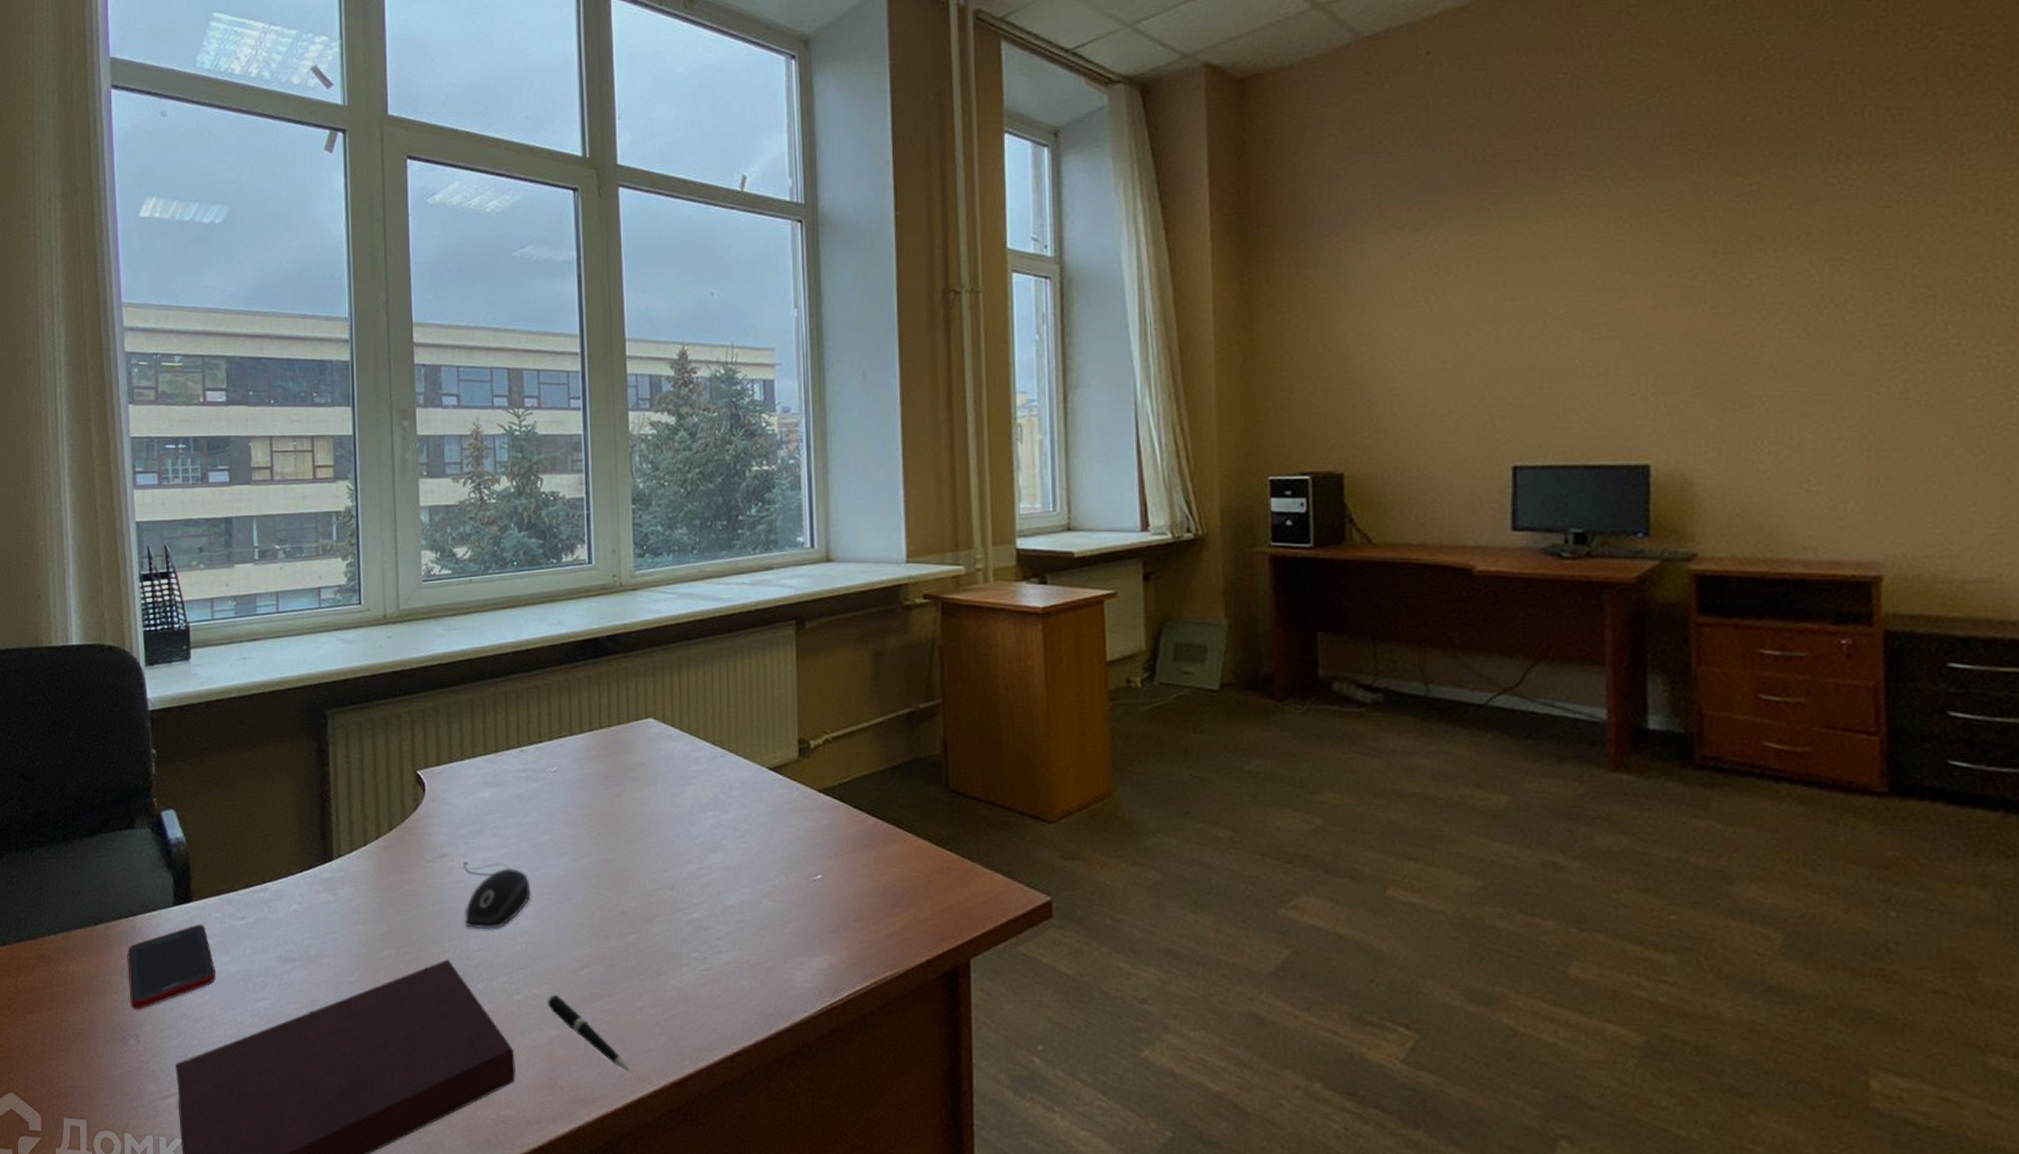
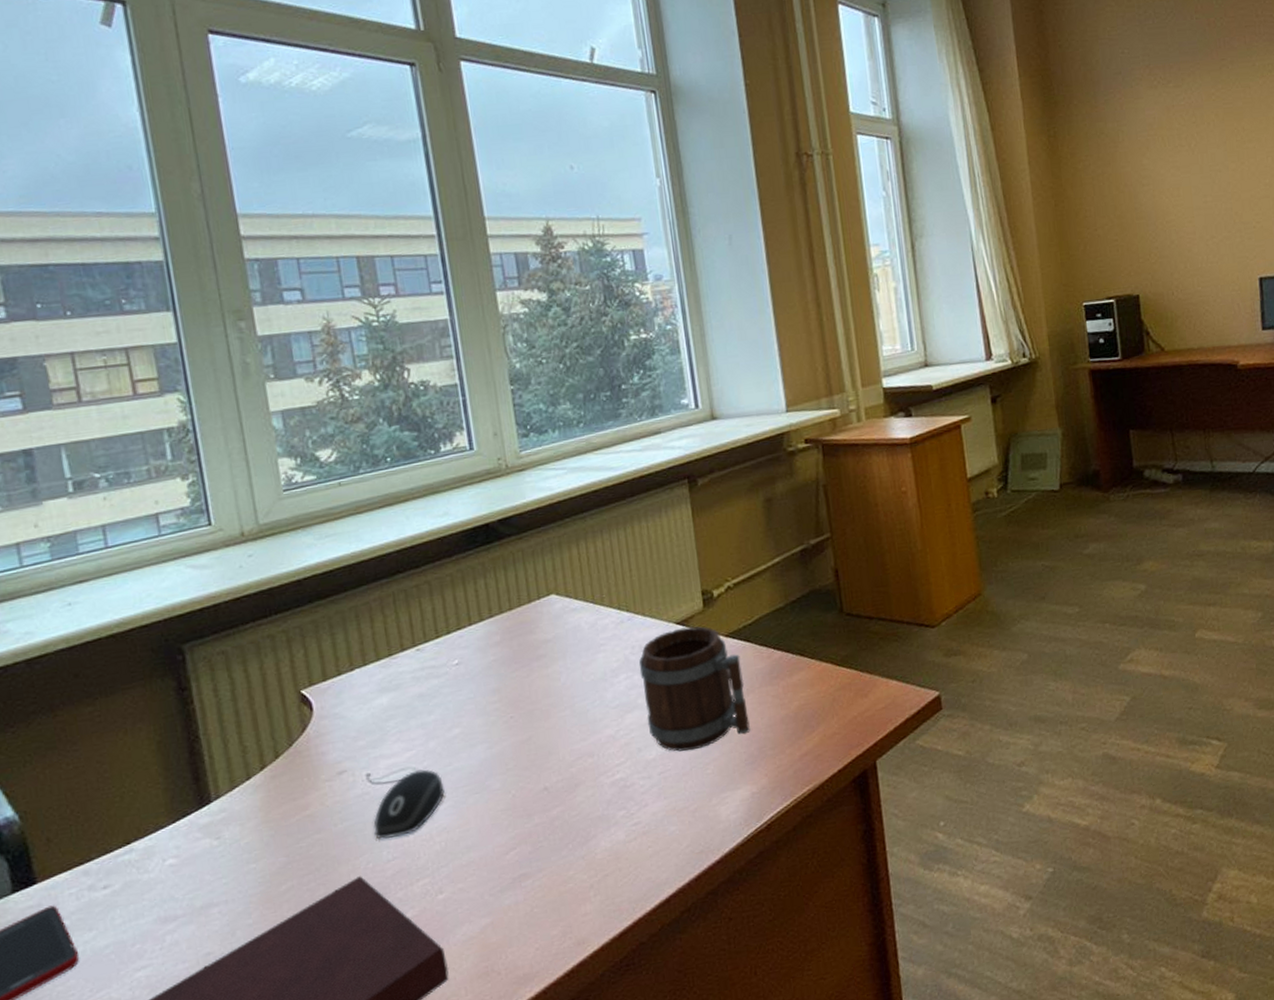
pen: present [547,993,631,1072] -> none [474,882,569,940]
mug: none [727,774,835,905] -> present [639,626,750,752]

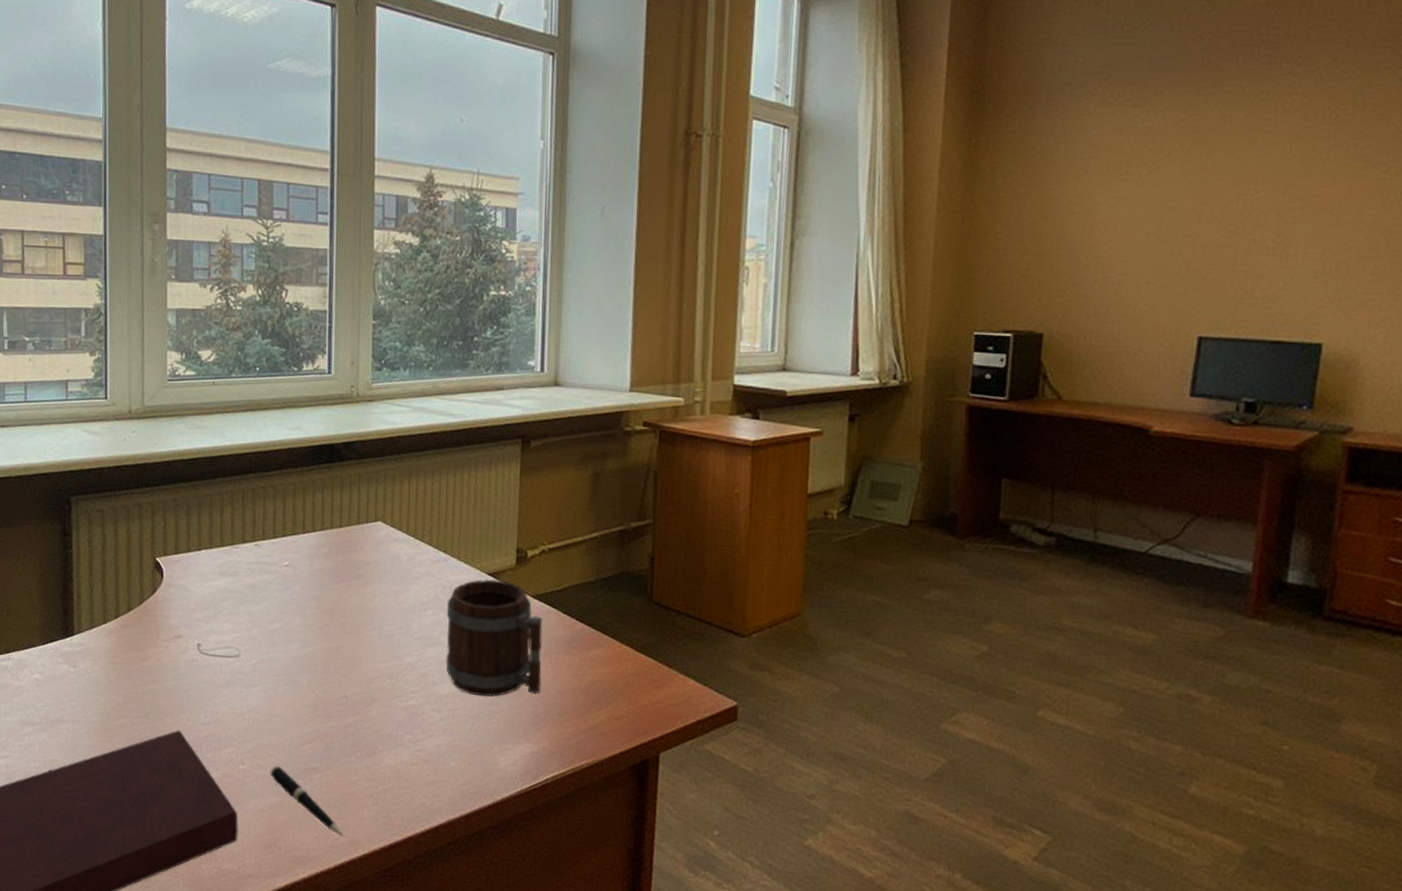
computer mouse: present [373,769,445,840] -> none [197,651,259,705]
pen: none [474,882,569,940] -> present [270,764,344,837]

